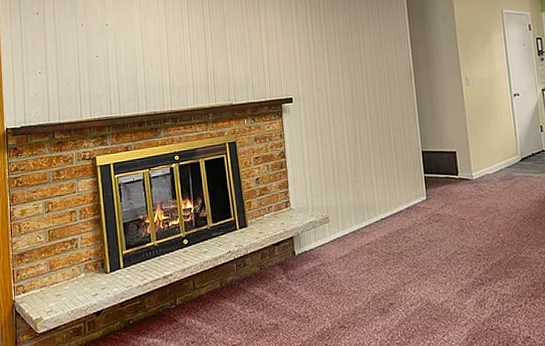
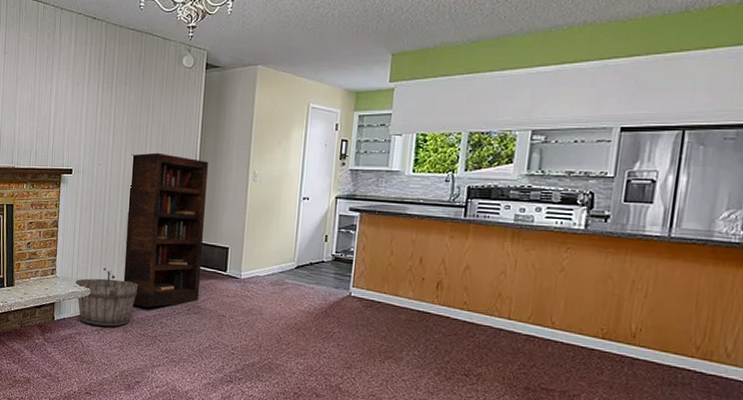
wooden bucket: none [312,191,376,253] -> present [76,268,139,327]
bookcase: none [348,70,437,225] -> present [123,152,208,308]

